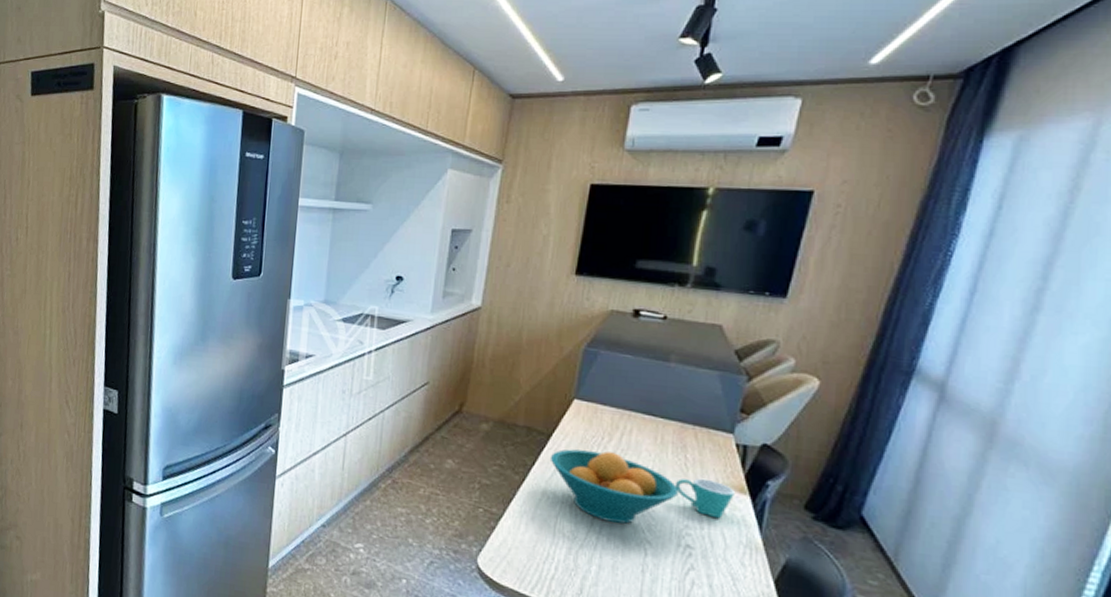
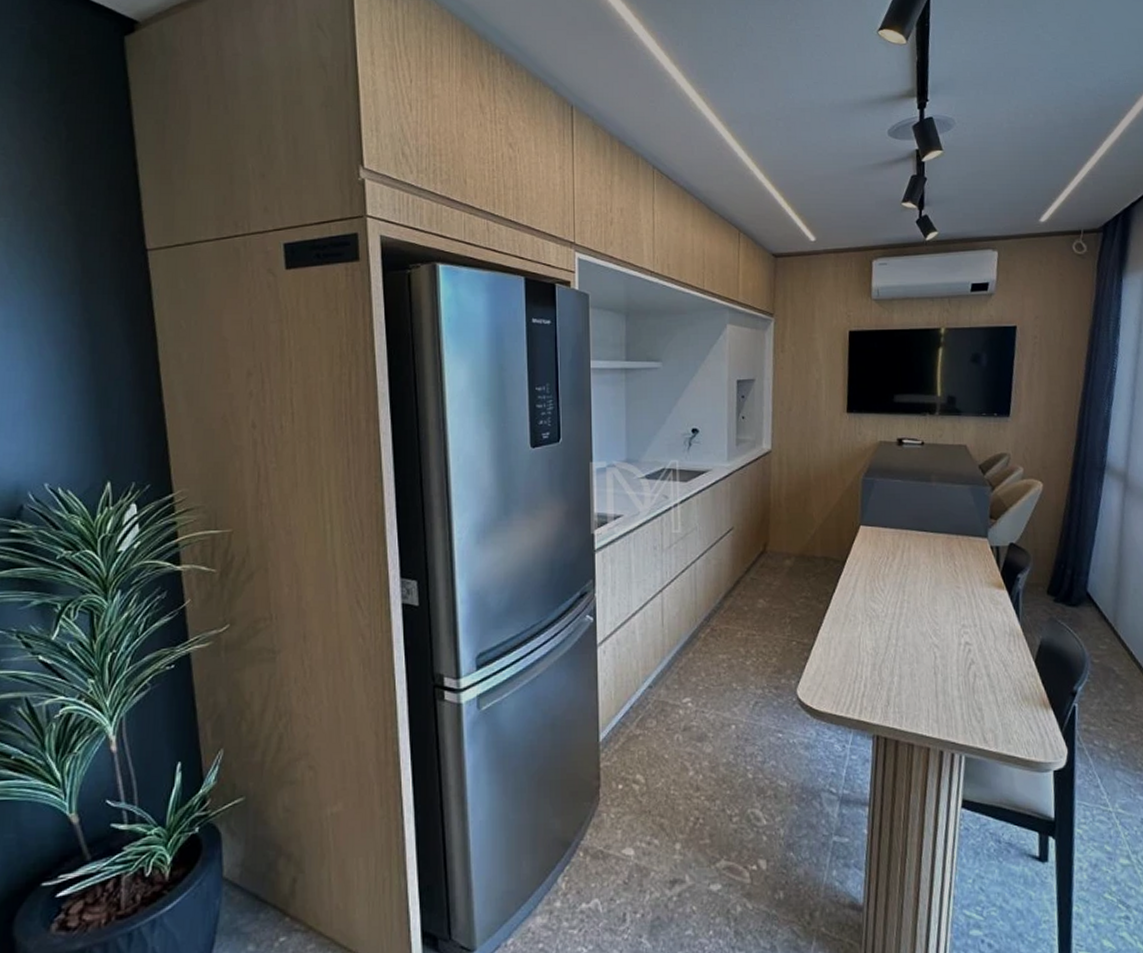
fruit bowl: present [550,449,679,524] -> none [847,569,954,633]
mug: present [674,478,735,519] -> none [949,580,995,615]

